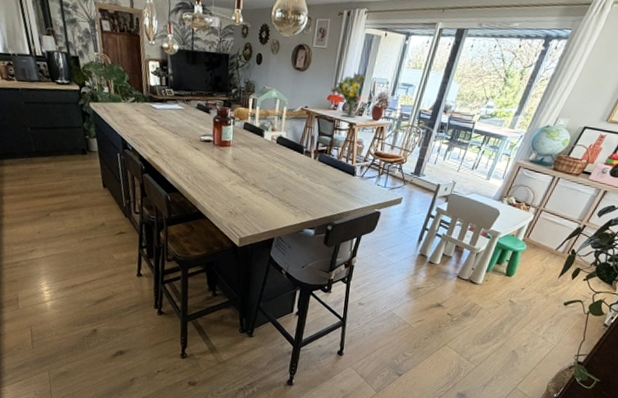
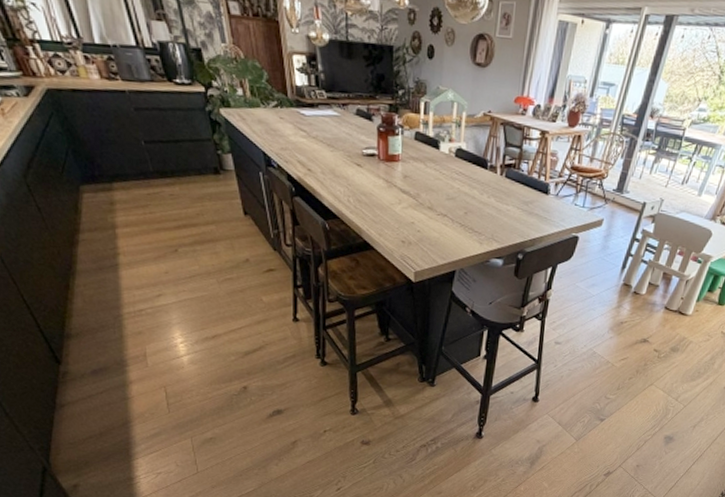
bouquet: present [331,72,366,118] -> none [518,68,560,125]

